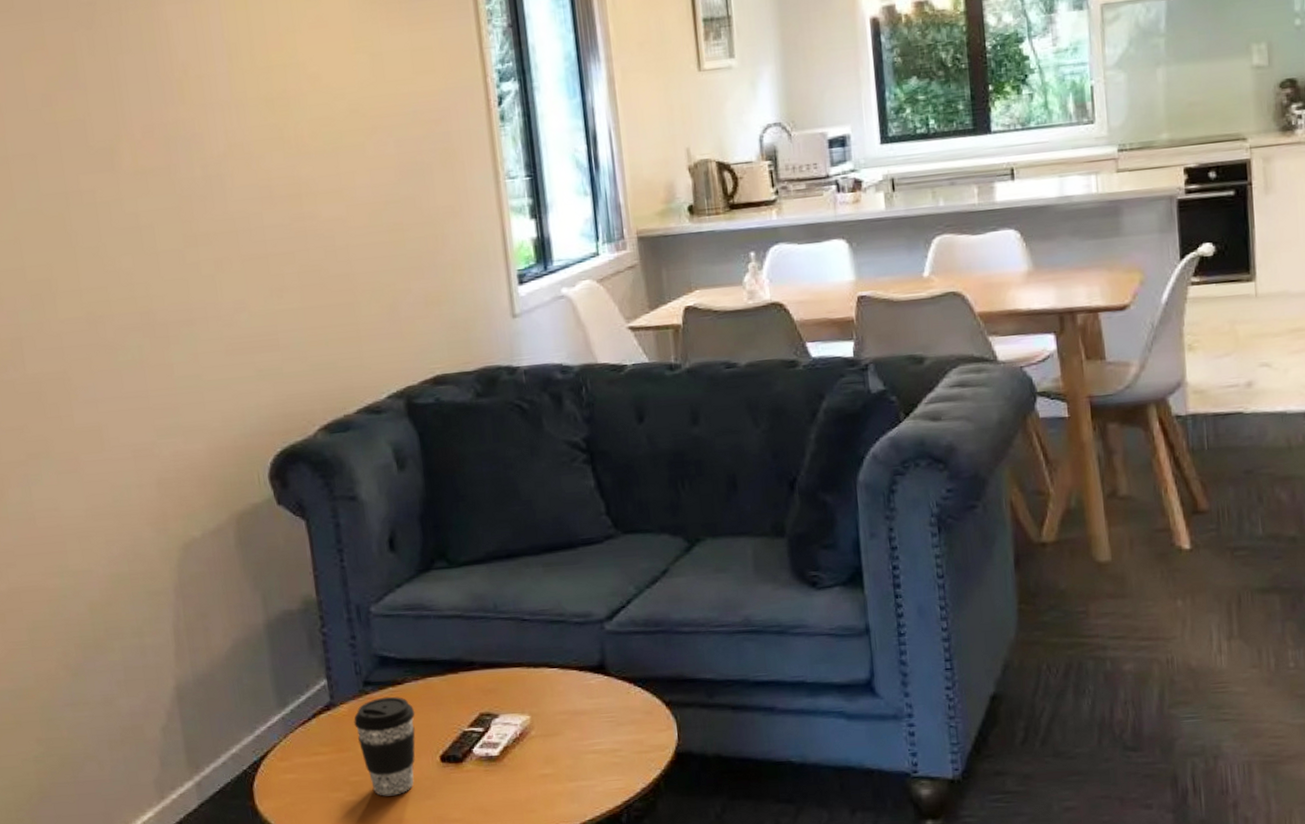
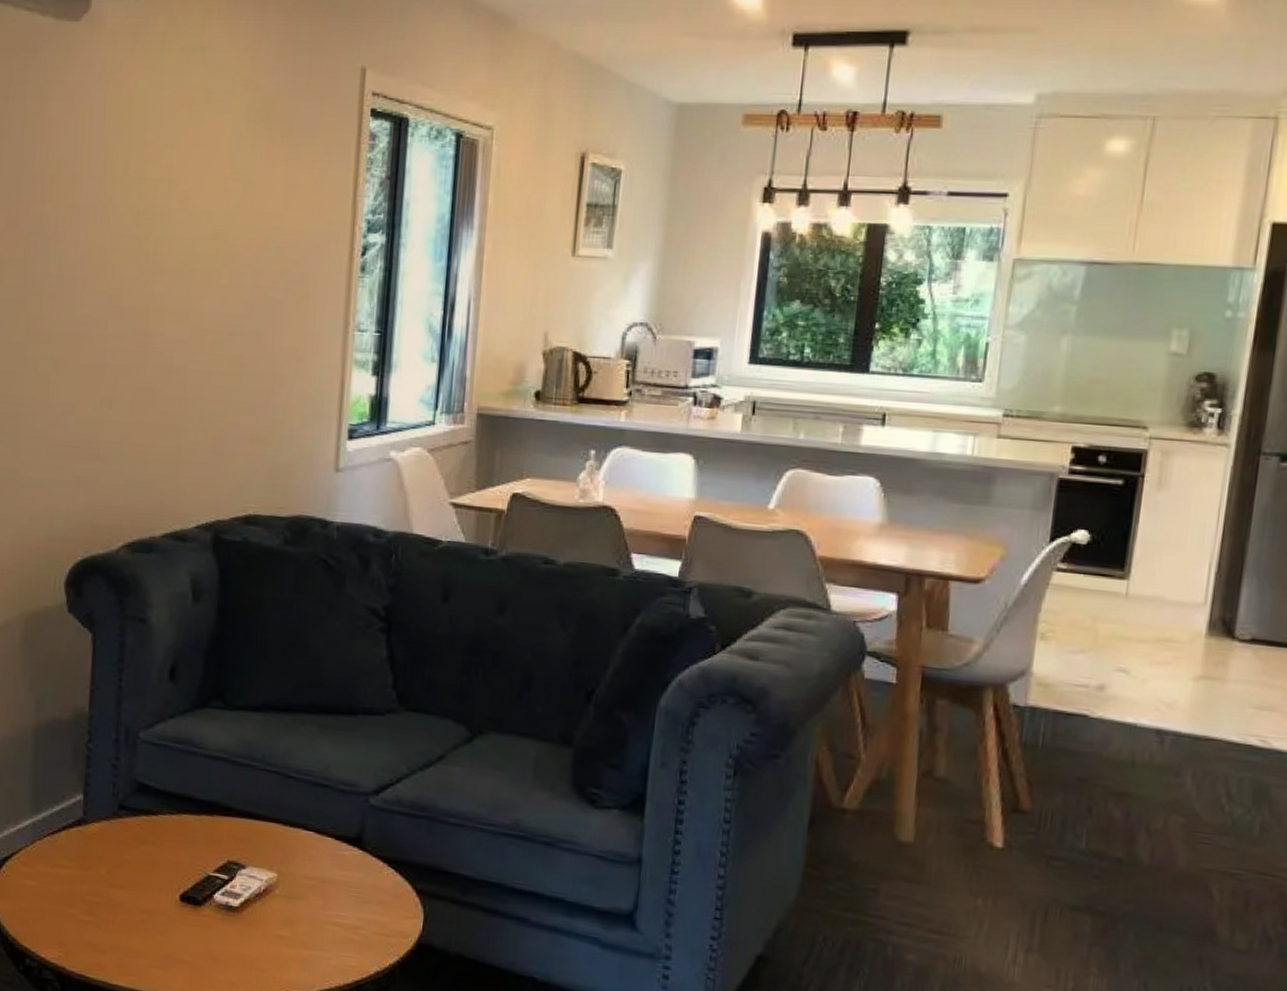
coffee cup: present [354,696,416,796] -> none [102,824,164,924]

